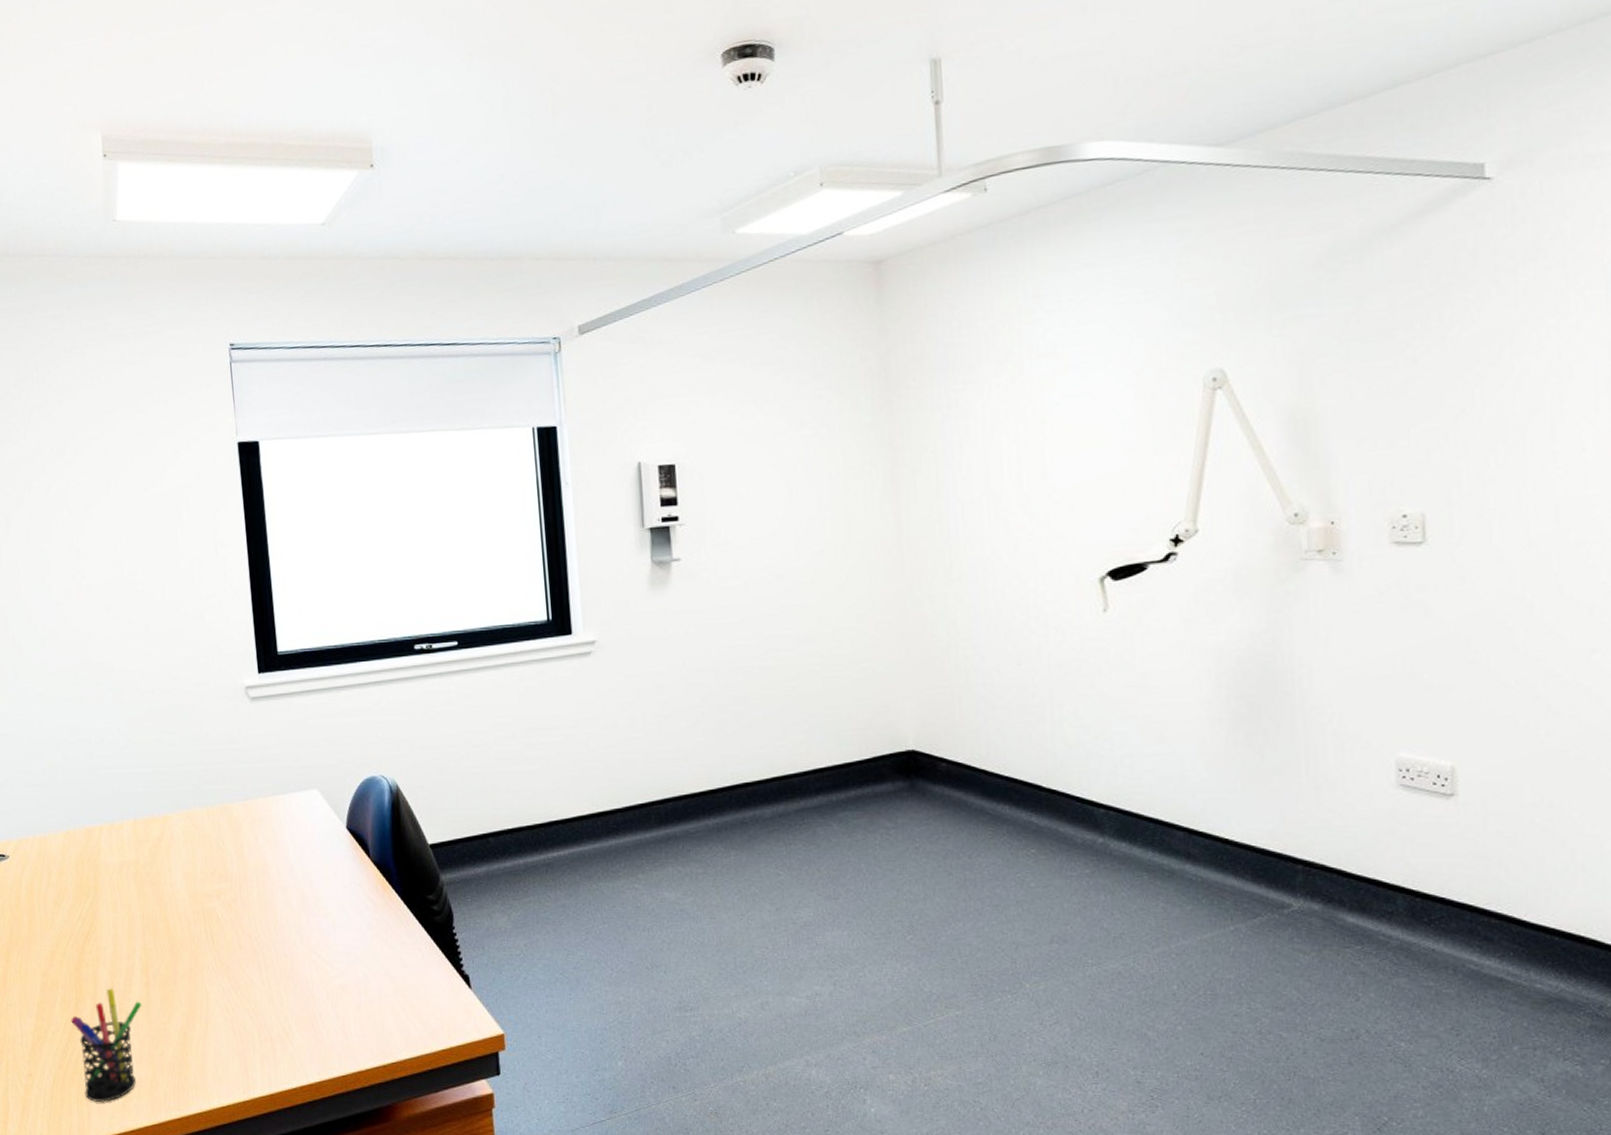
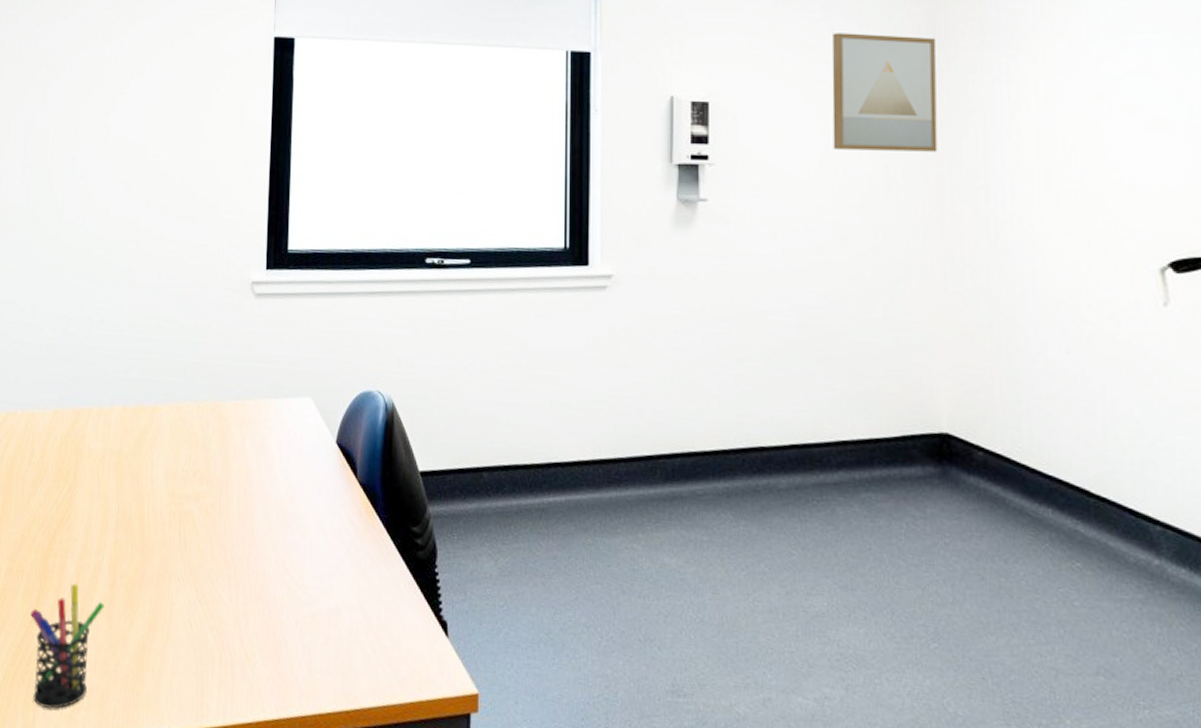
wall art: none [790,379,894,498] -> present [832,33,938,152]

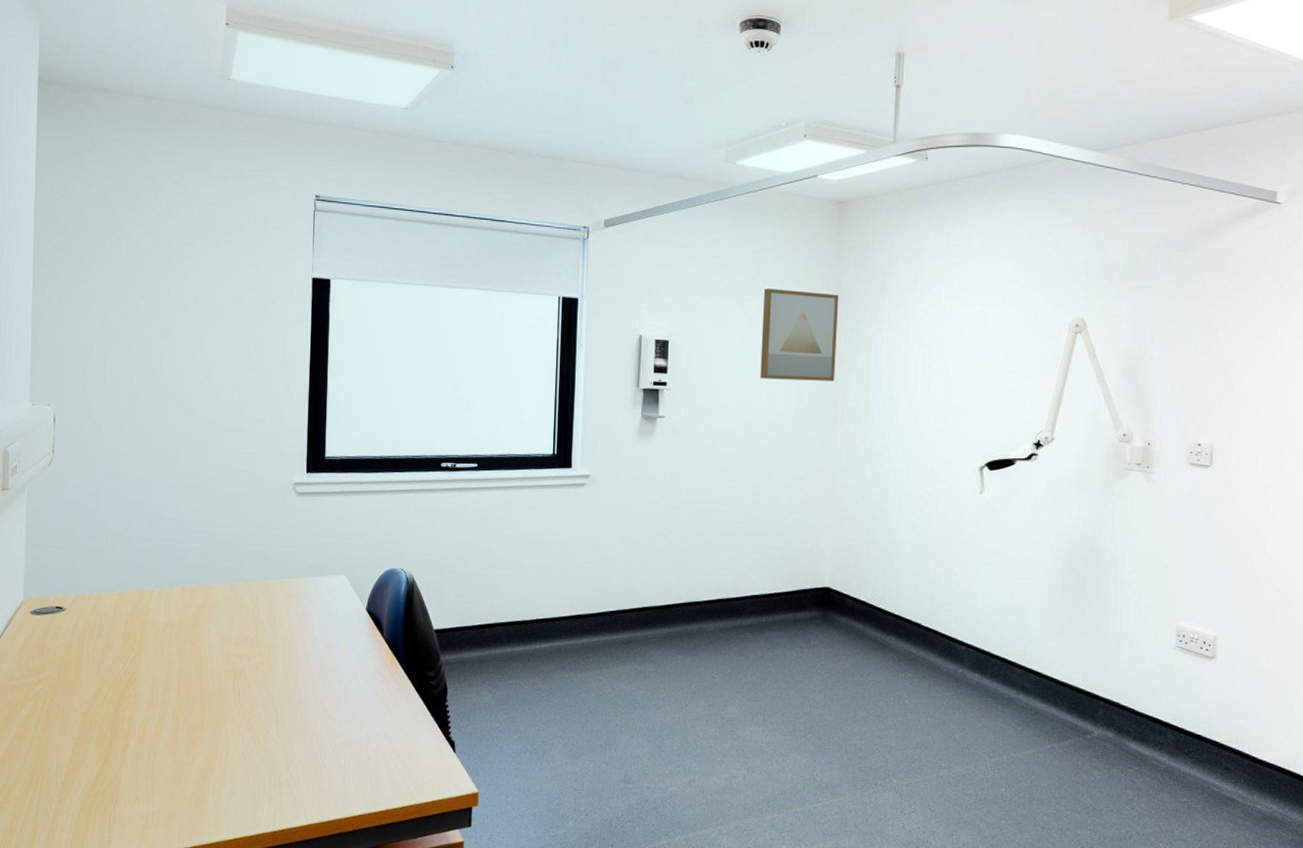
pen holder: present [31,583,104,709] -> none [104,730,169,829]

